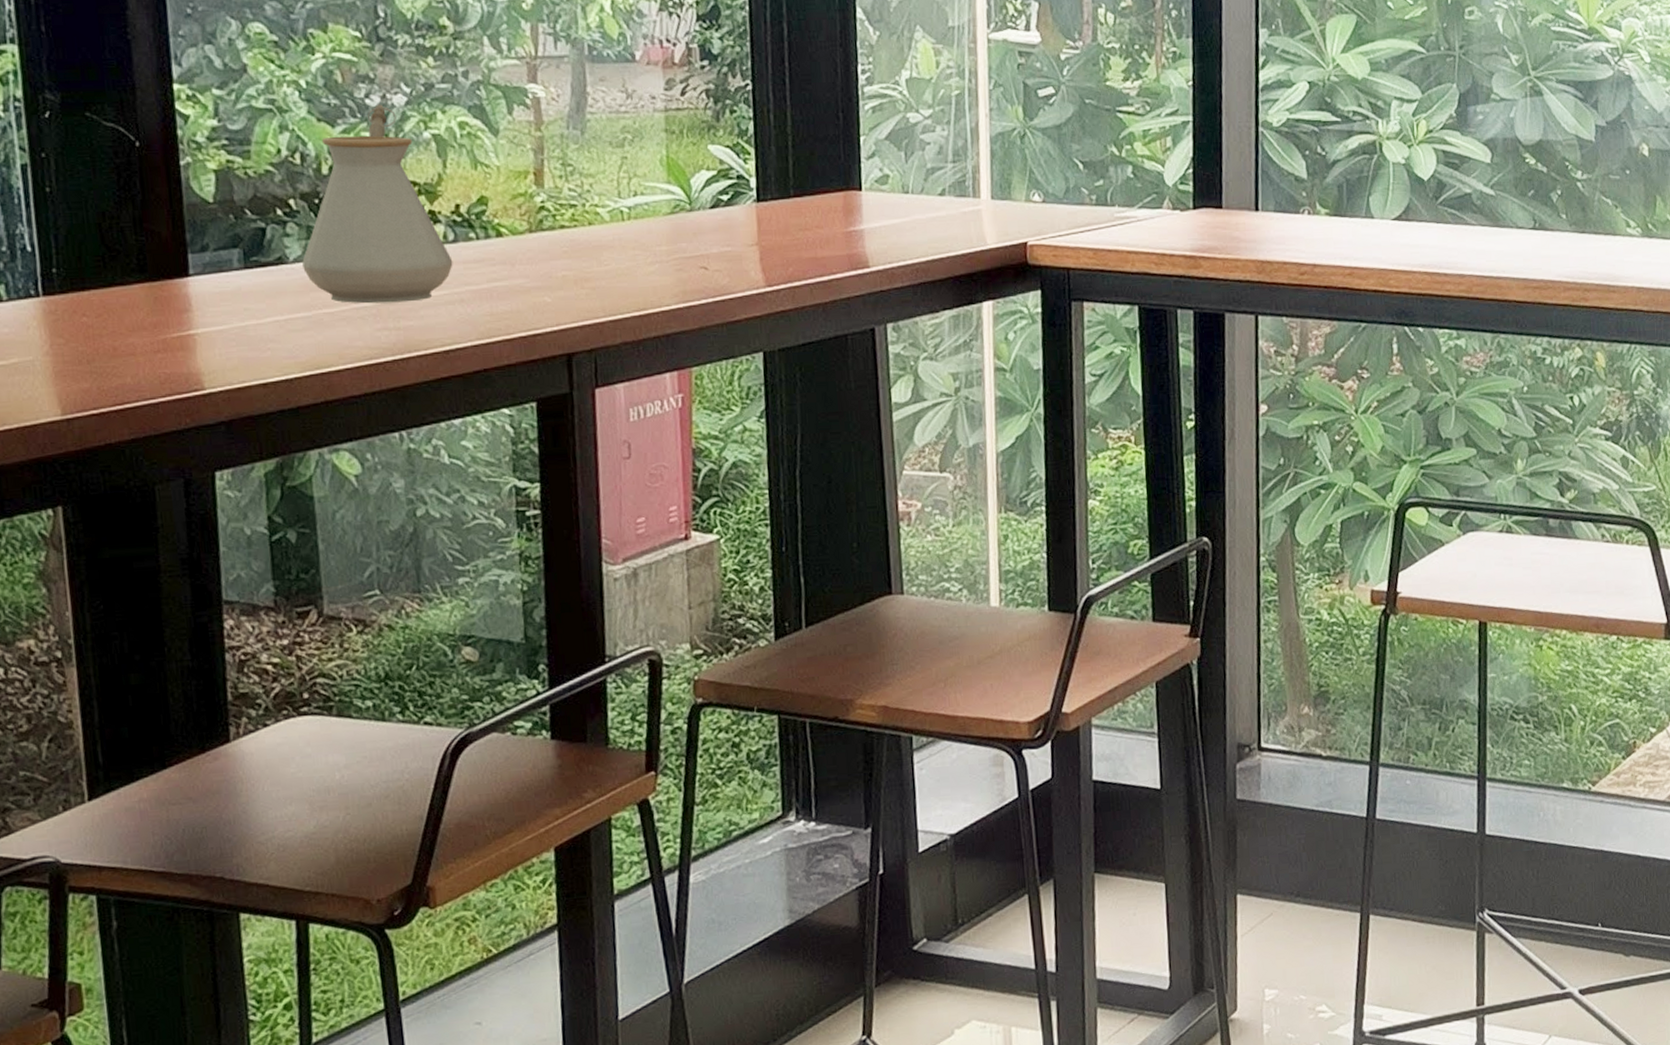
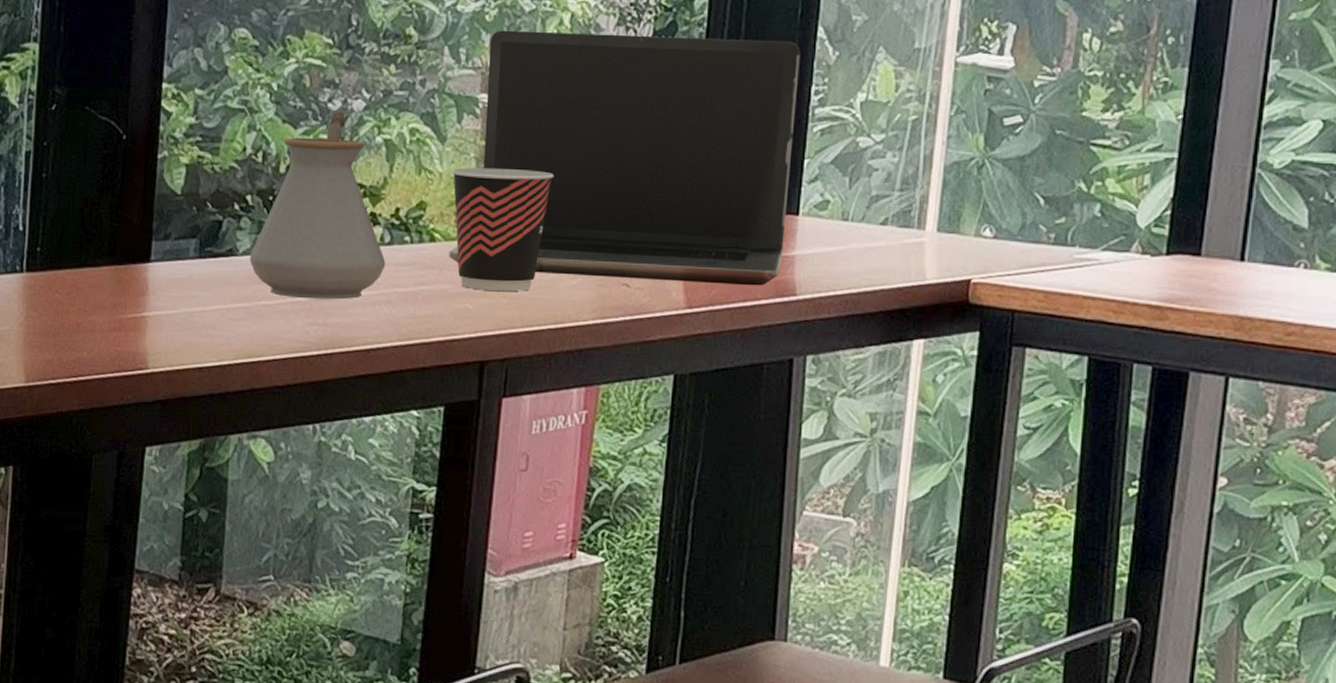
cup: none [508,158,617,283] -> present [451,168,554,291]
laptop computer: none [518,18,852,262] -> present [449,30,800,286]

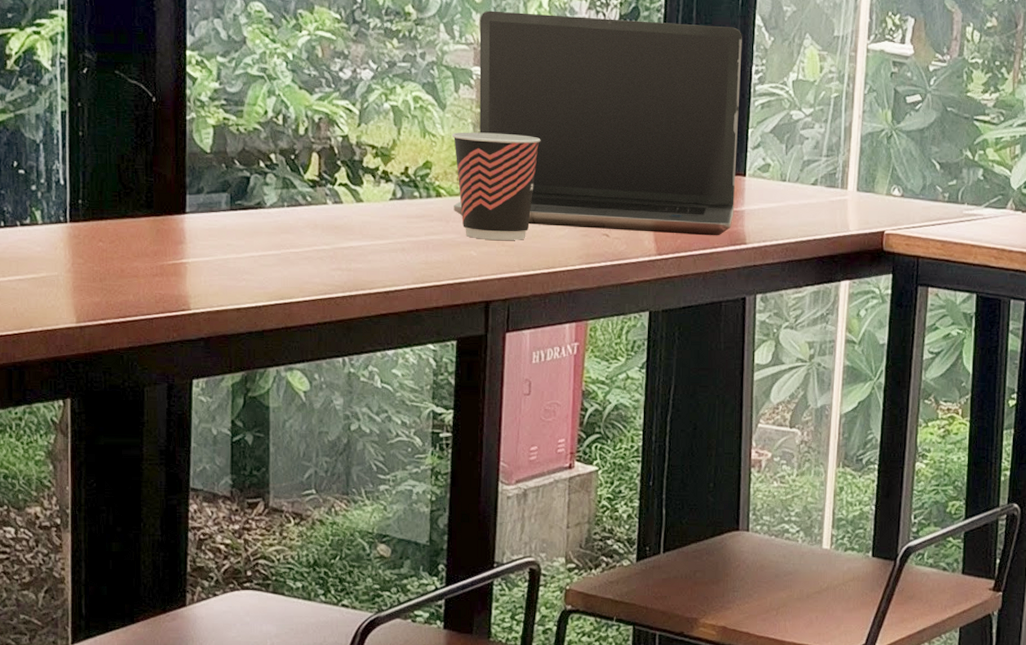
coffee pot: present [250,108,386,300] -> none [277,77,399,248]

